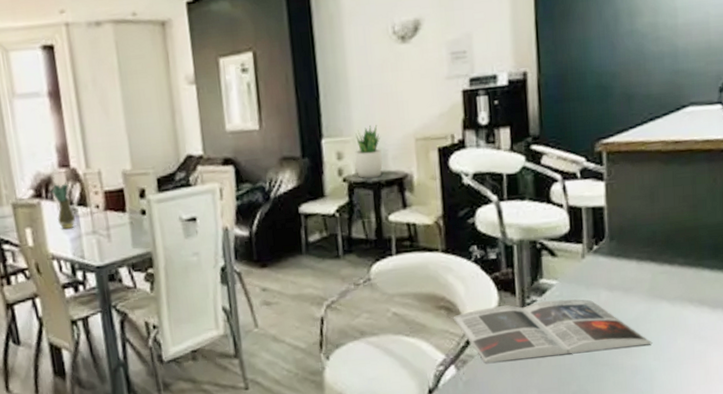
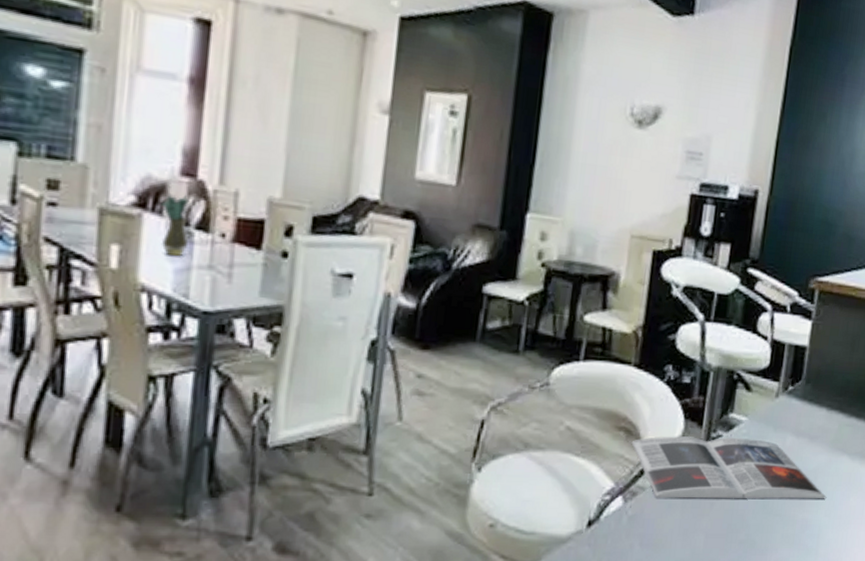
planter: present [355,125,383,178] -> none [559,209,593,270]

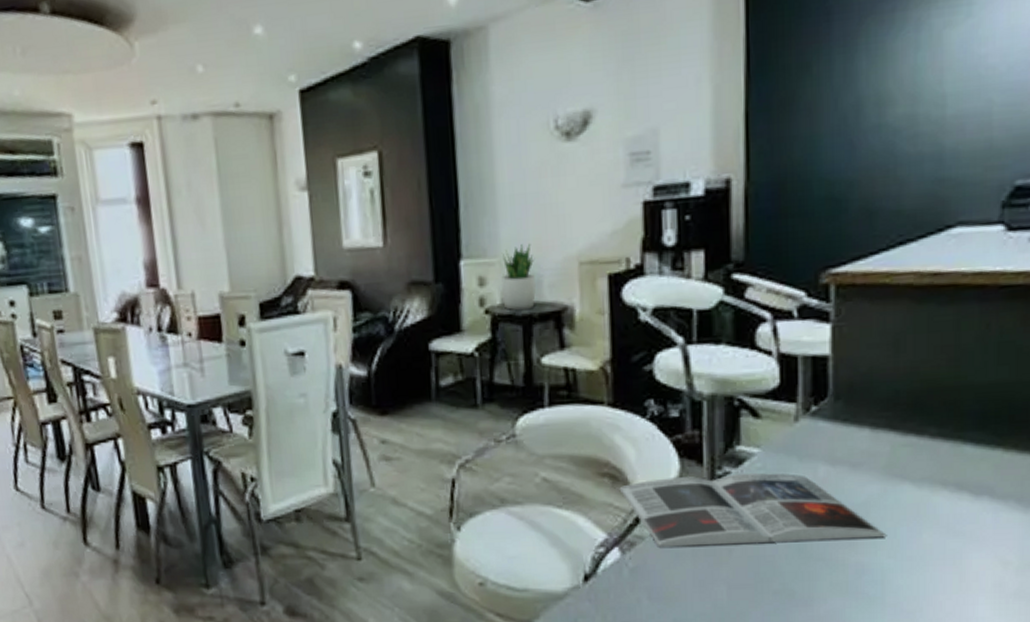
vase: present [160,194,189,256] -> none [137,305,165,359]
planter: none [559,209,593,270] -> present [501,243,536,311]

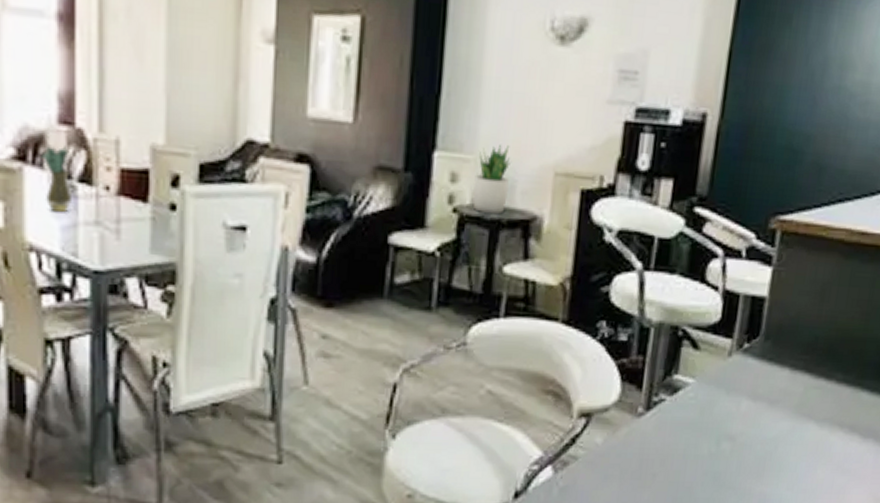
vase: none [137,305,165,359] -> present [40,145,73,212]
magazine: present [619,473,887,547] -> none [560,400,789,471]

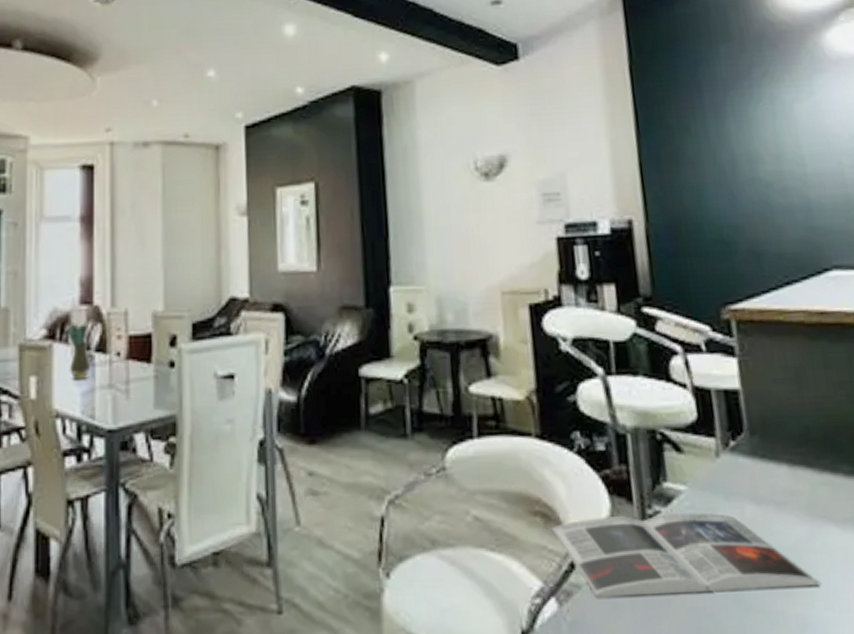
planter: present [472,144,510,214] -> none [429,272,462,338]
magazine: none [560,400,789,471] -> present [552,512,821,598]

